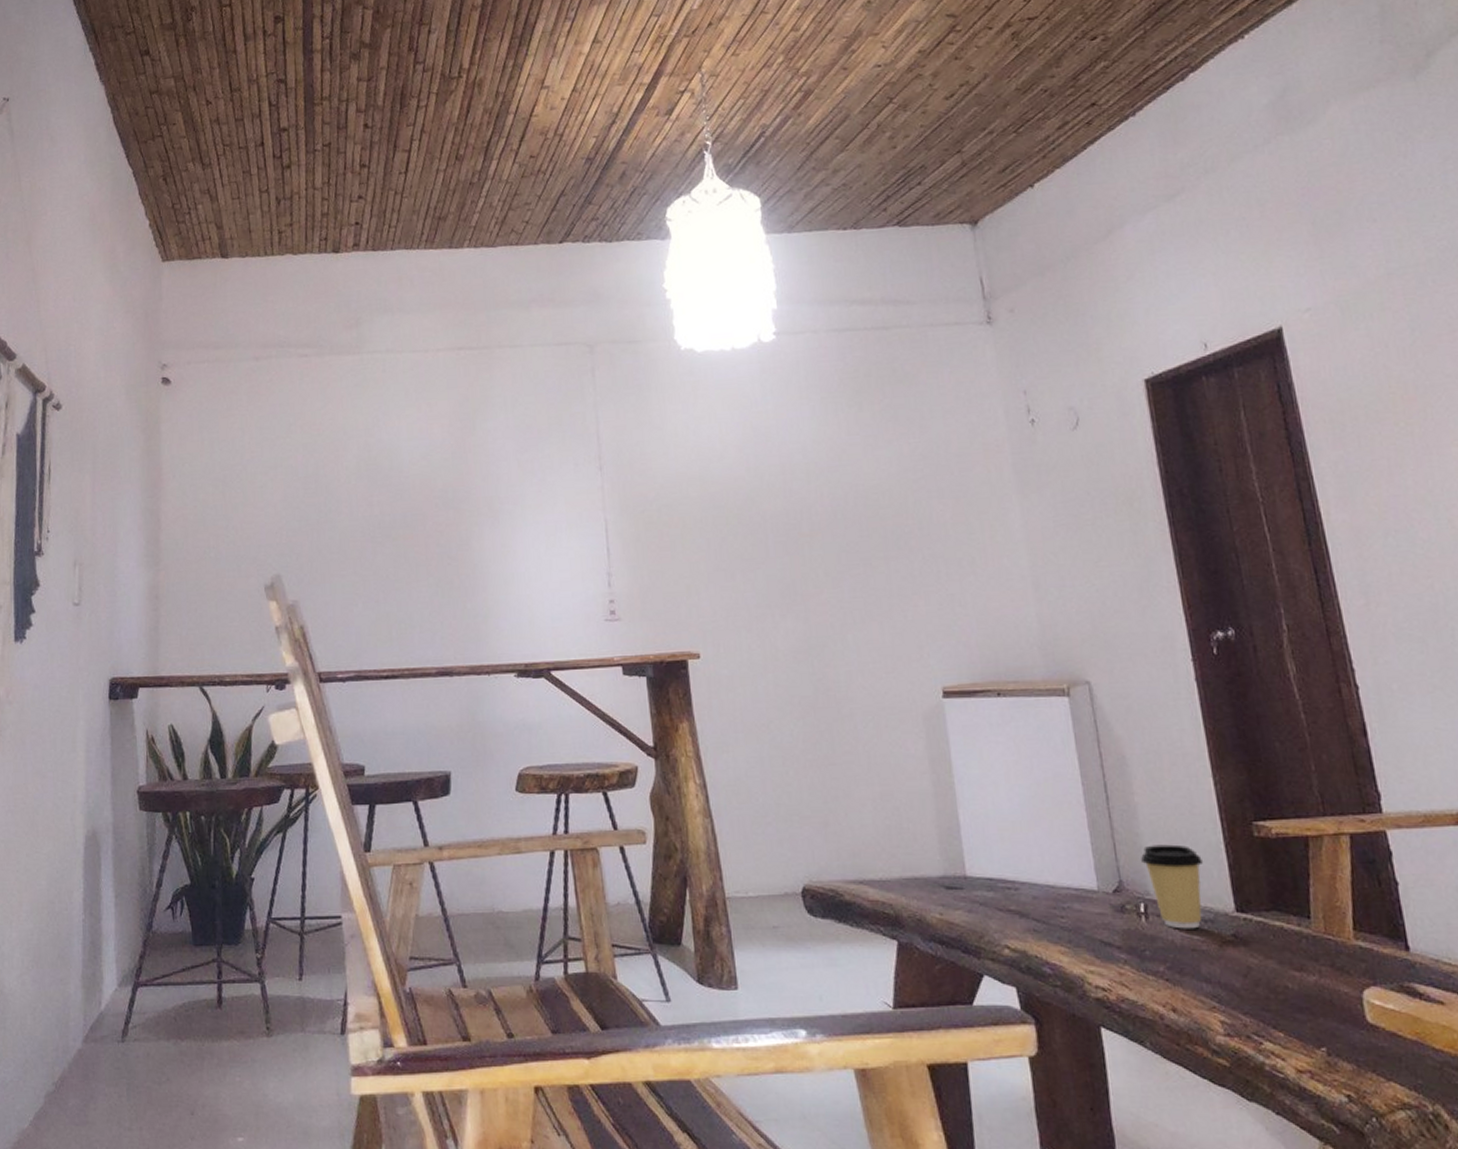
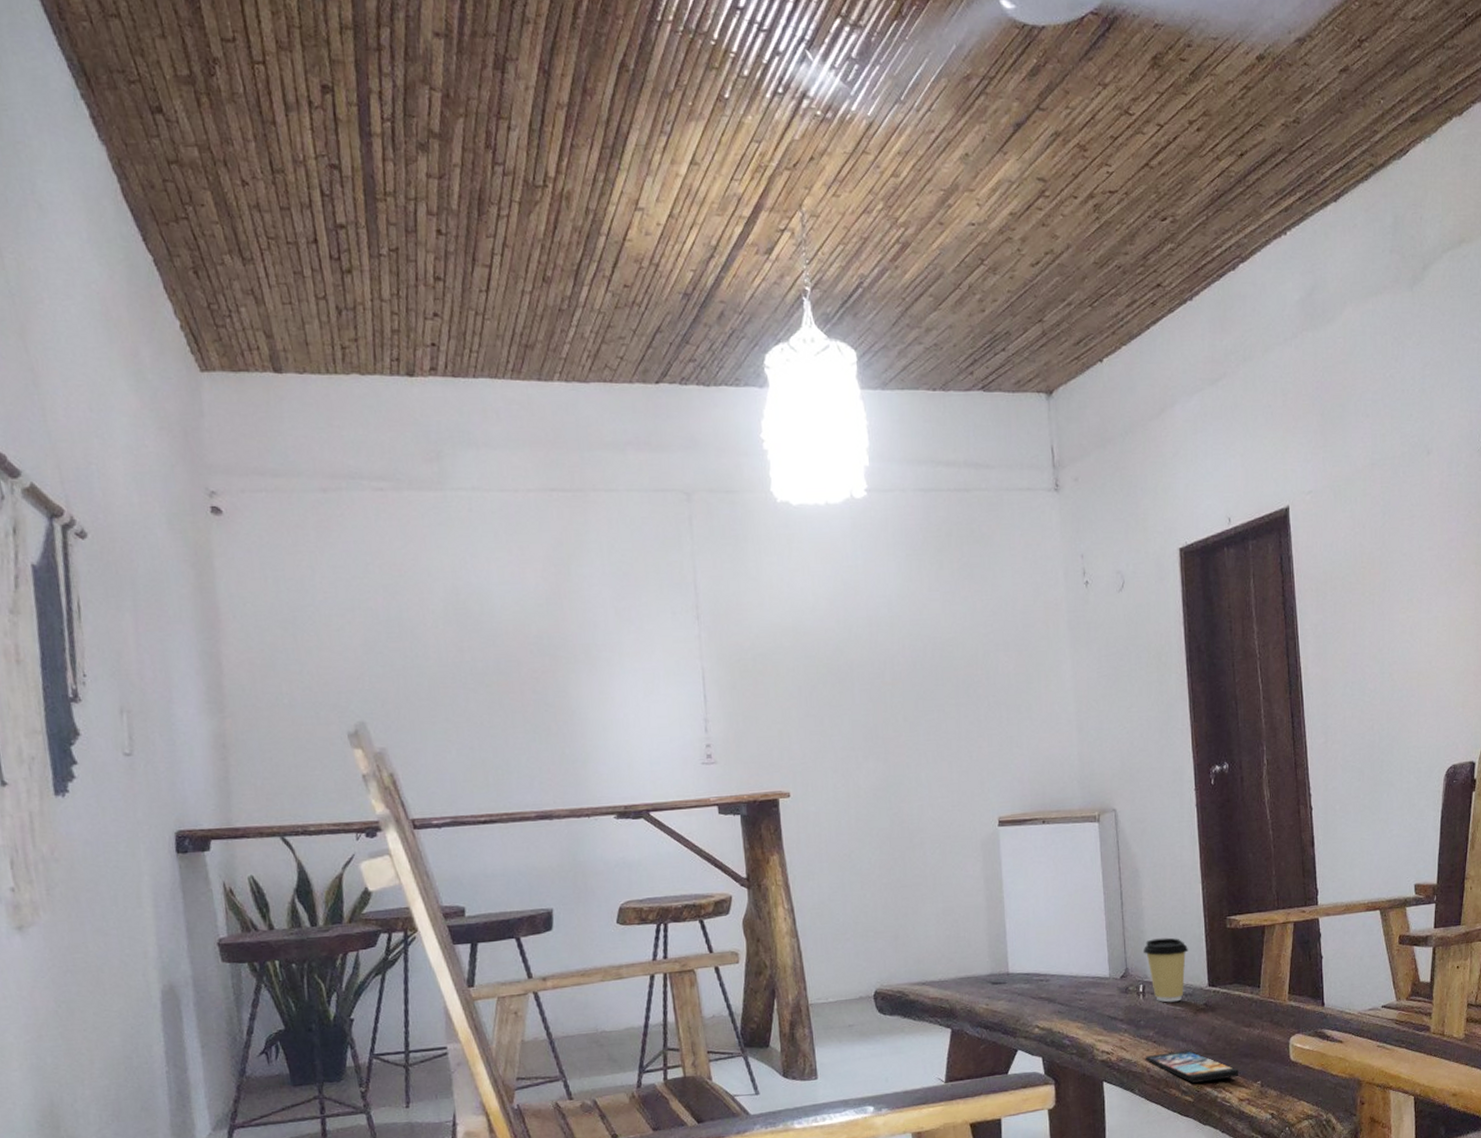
smartphone: none [1155,996,1294,1041] -> present [1145,1050,1240,1083]

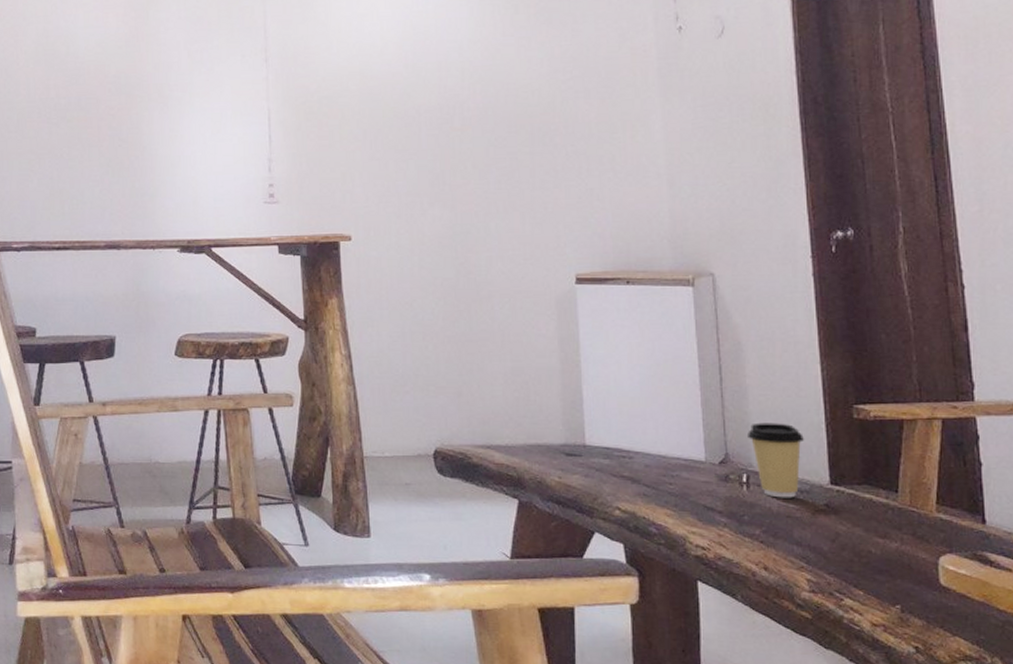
smartphone: present [1145,1050,1240,1083] -> none [750,556,872,597]

